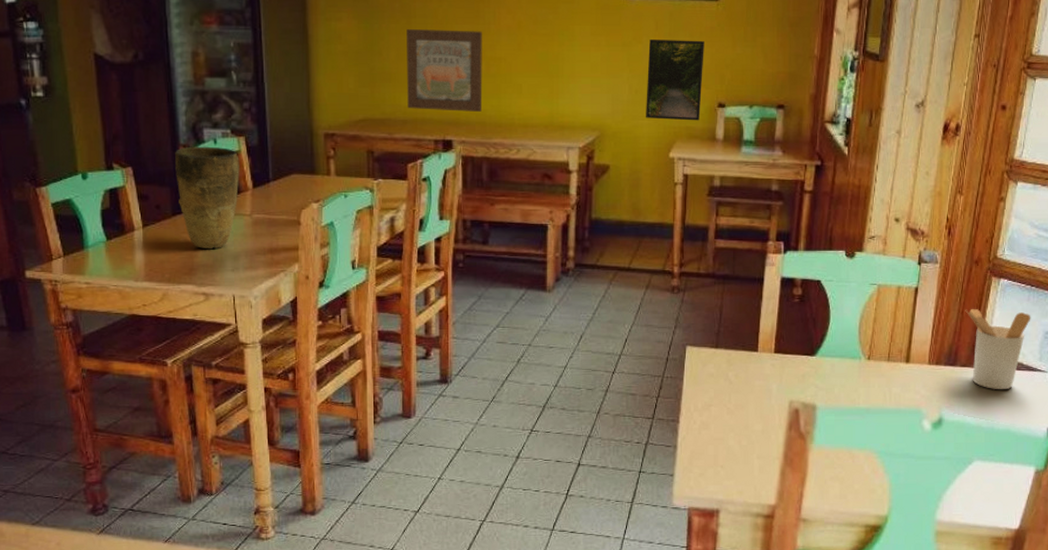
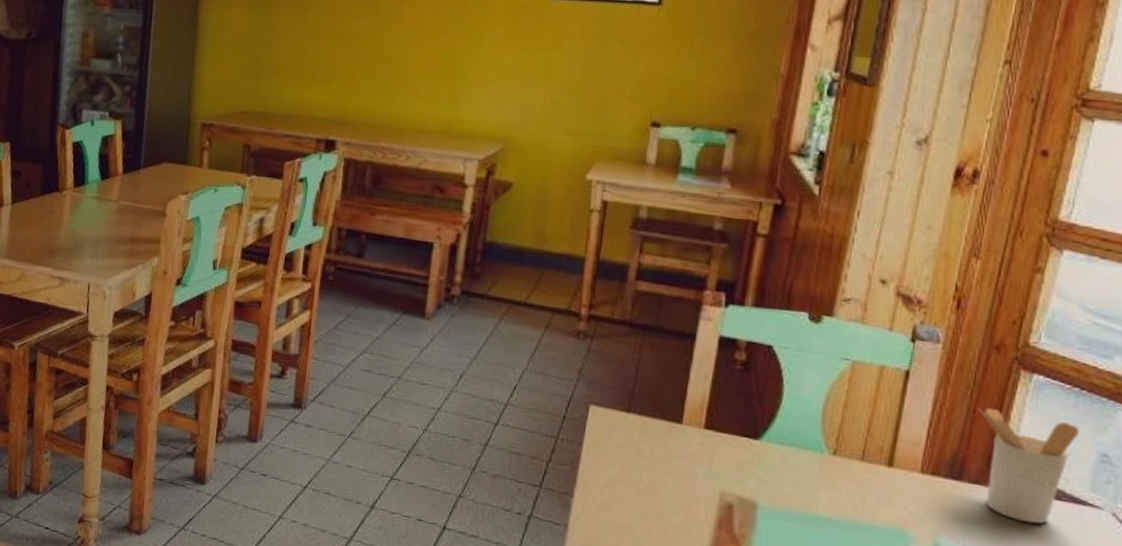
vase: present [175,146,240,250] -> none [49,126,114,233]
wall art: present [407,29,483,112] -> none [291,21,381,112]
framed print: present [646,40,704,121] -> none [561,45,640,140]

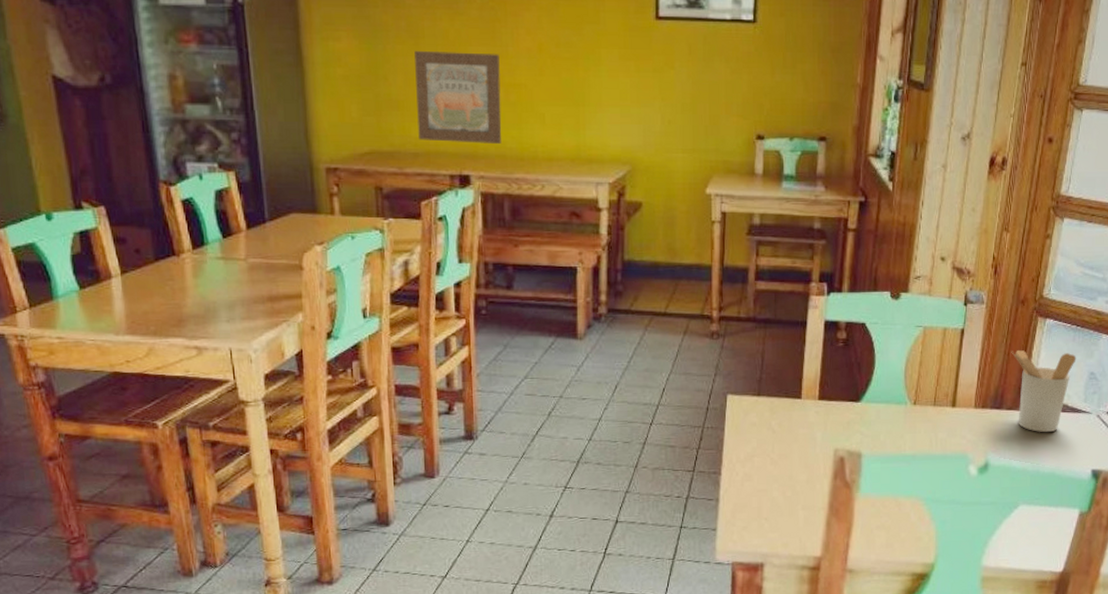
wall art: none [291,21,381,112] -> present [414,51,502,144]

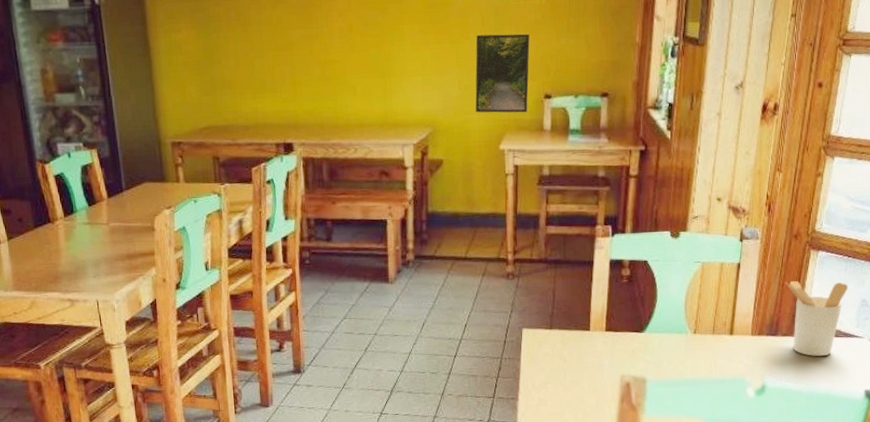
wall art: present [414,51,502,144] -> none [243,35,319,115]
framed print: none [680,65,741,154] -> present [475,33,530,113]

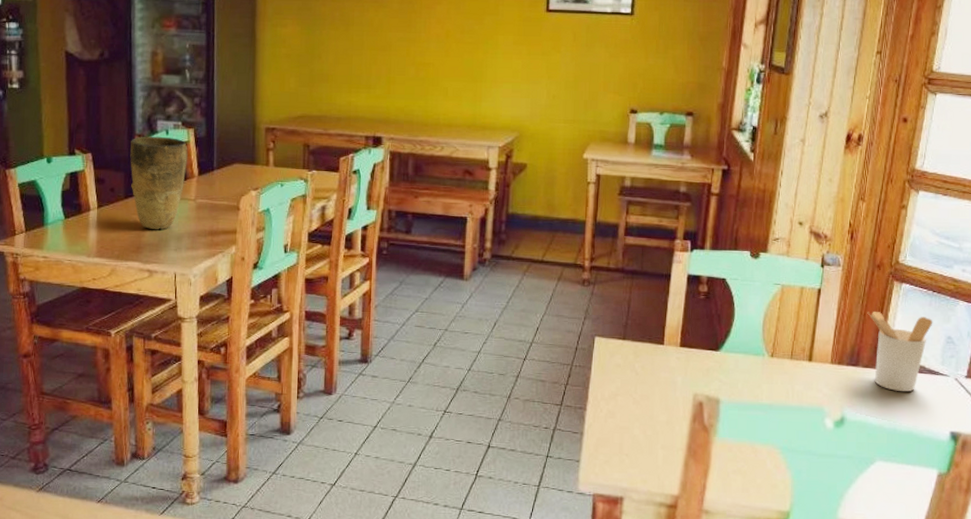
vase: none [32,160,95,258] -> present [130,136,188,230]
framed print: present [475,33,530,113] -> none [562,50,619,125]

